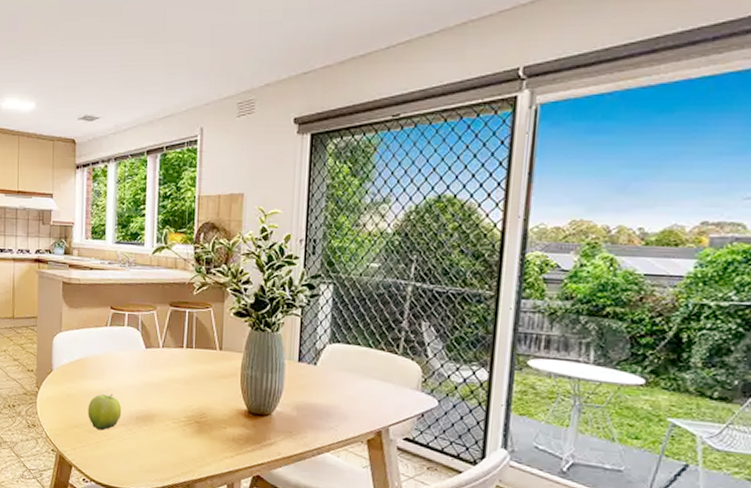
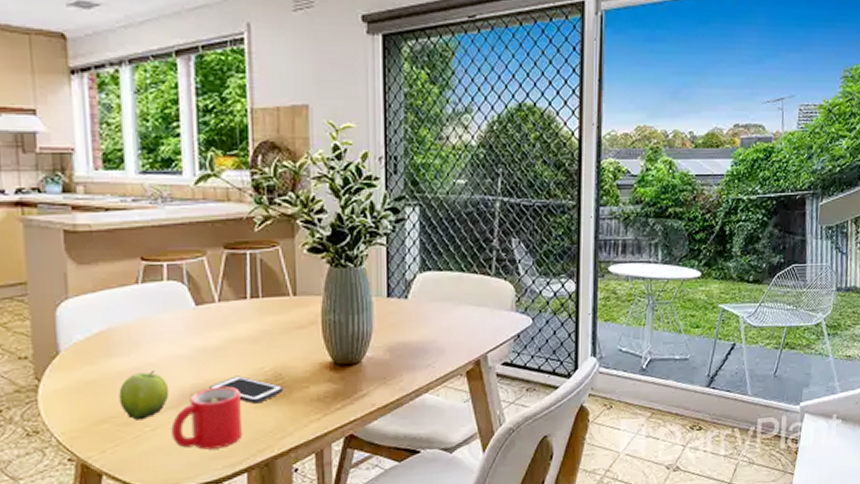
mug: none [121,414,173,465] -> present [171,386,242,450]
cell phone: none [150,408,206,434] -> present [209,375,284,404]

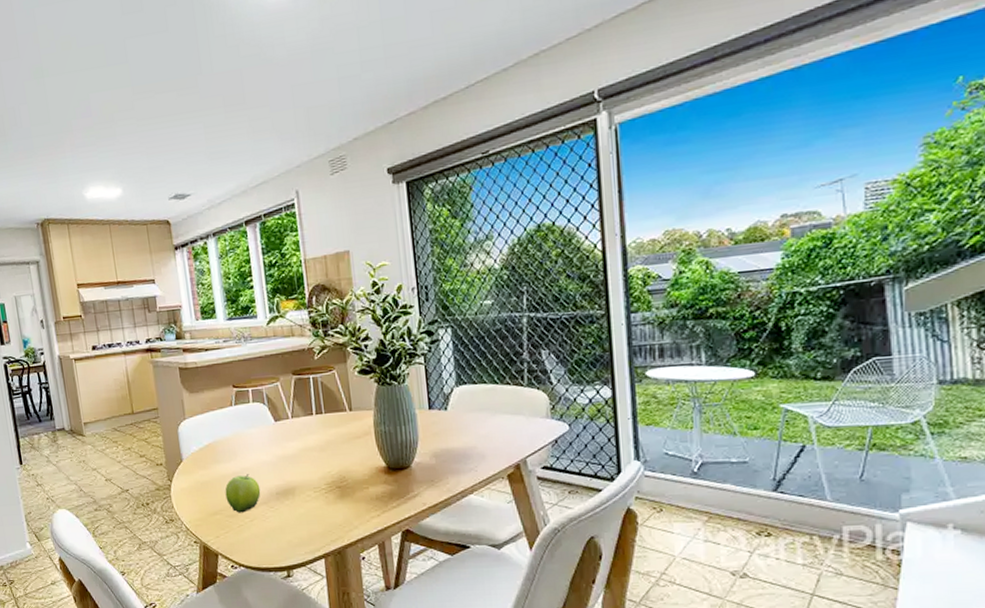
mug: present [171,386,242,450] -> none [264,487,318,538]
cell phone: present [209,375,284,404] -> none [290,478,348,502]

